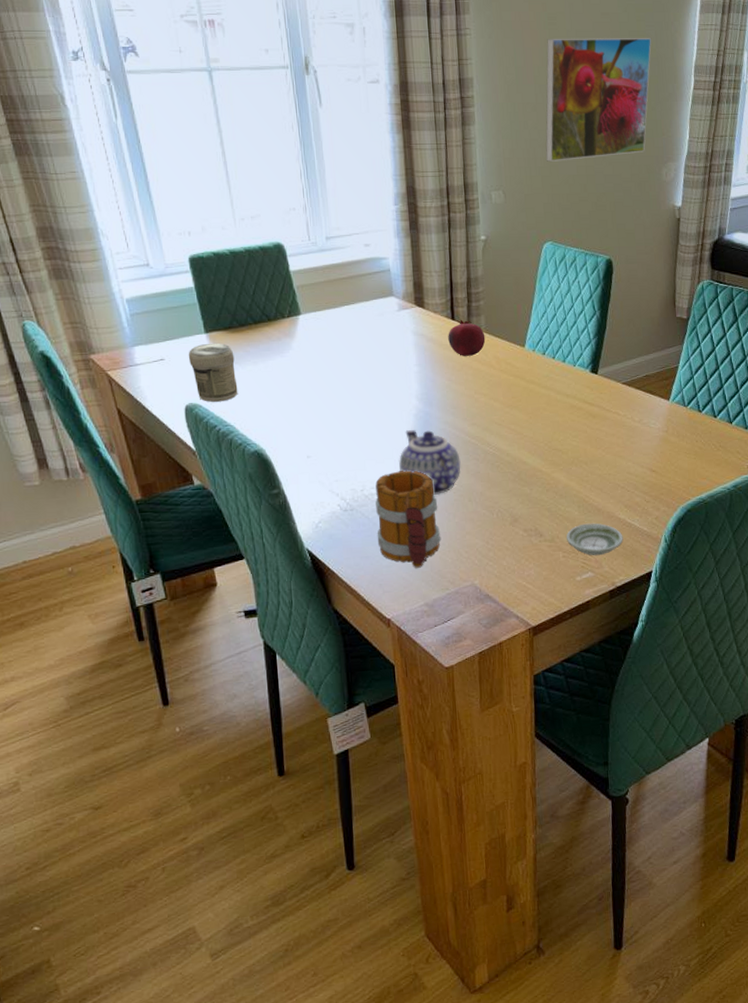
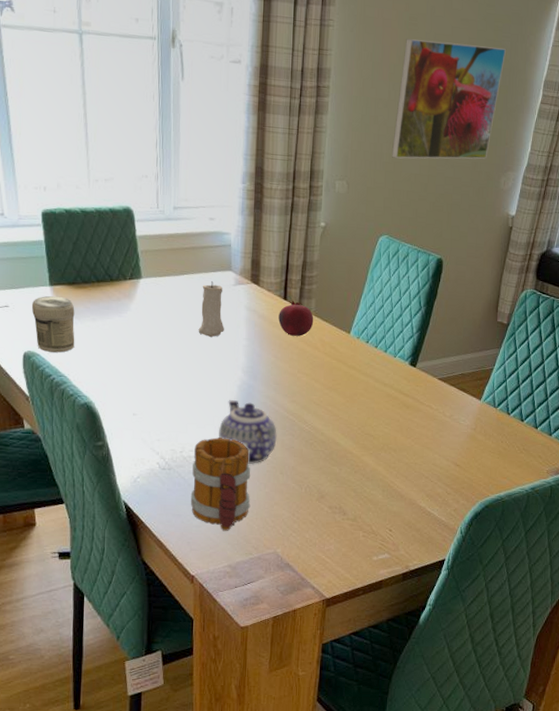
candle: none [365,309,393,368] -> present [198,281,224,338]
saucer: present [566,523,624,556] -> none [368,507,422,539]

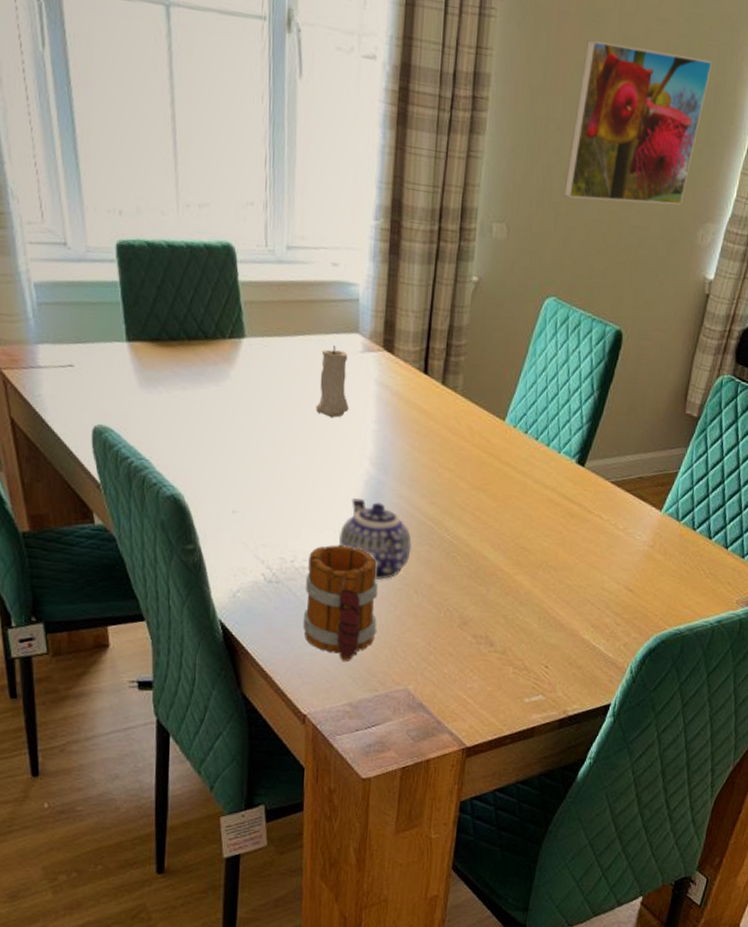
jar: present [31,295,75,353] -> none [103,354,159,429]
fruit: present [278,300,314,336] -> none [416,374,461,422]

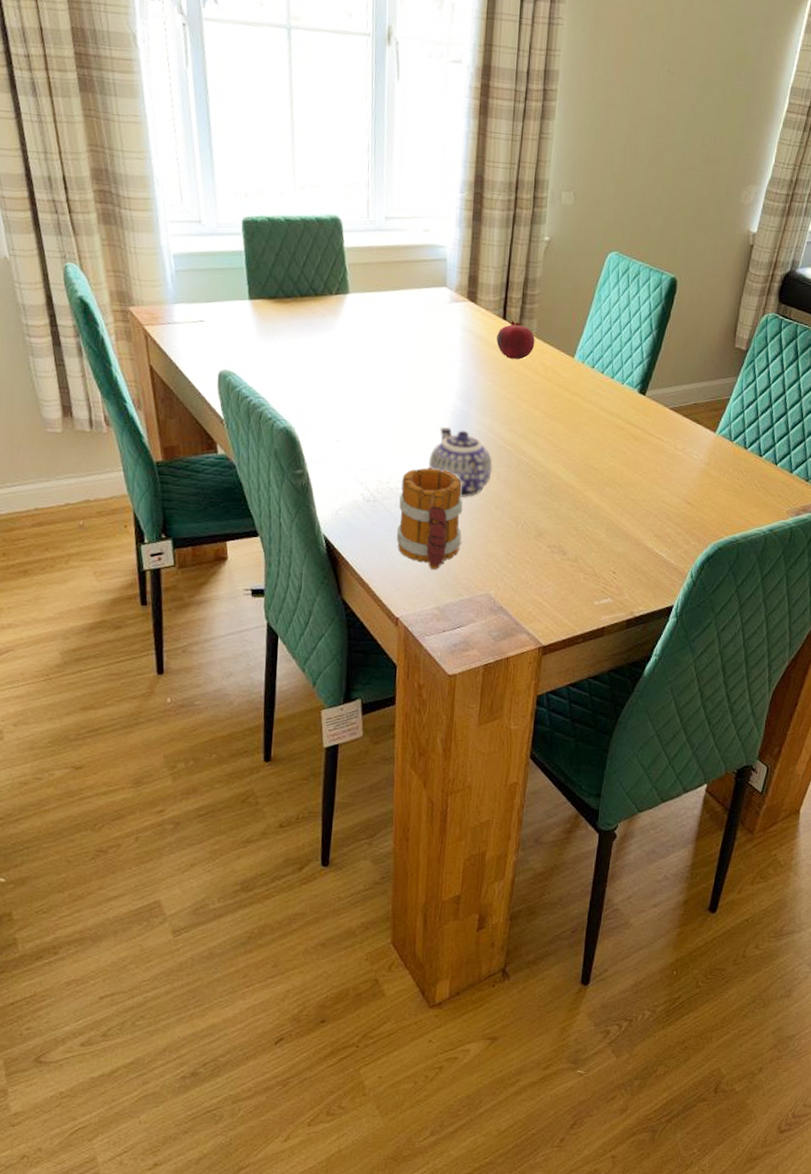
candle: present [315,346,349,418] -> none [409,298,438,359]
fruit: none [416,374,461,422] -> present [496,320,535,360]
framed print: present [563,40,713,205] -> none [622,39,751,171]

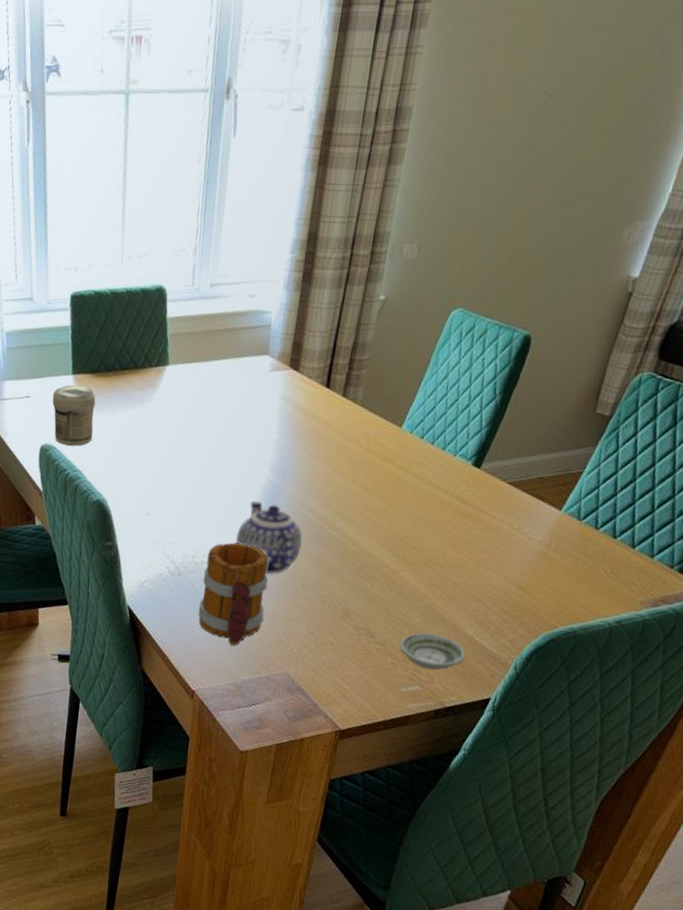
jar: none [228,310,276,373] -> present [52,385,96,446]
fruit: present [496,320,535,360] -> none [317,388,360,430]
saucer: none [590,547,649,583] -> present [400,632,466,670]

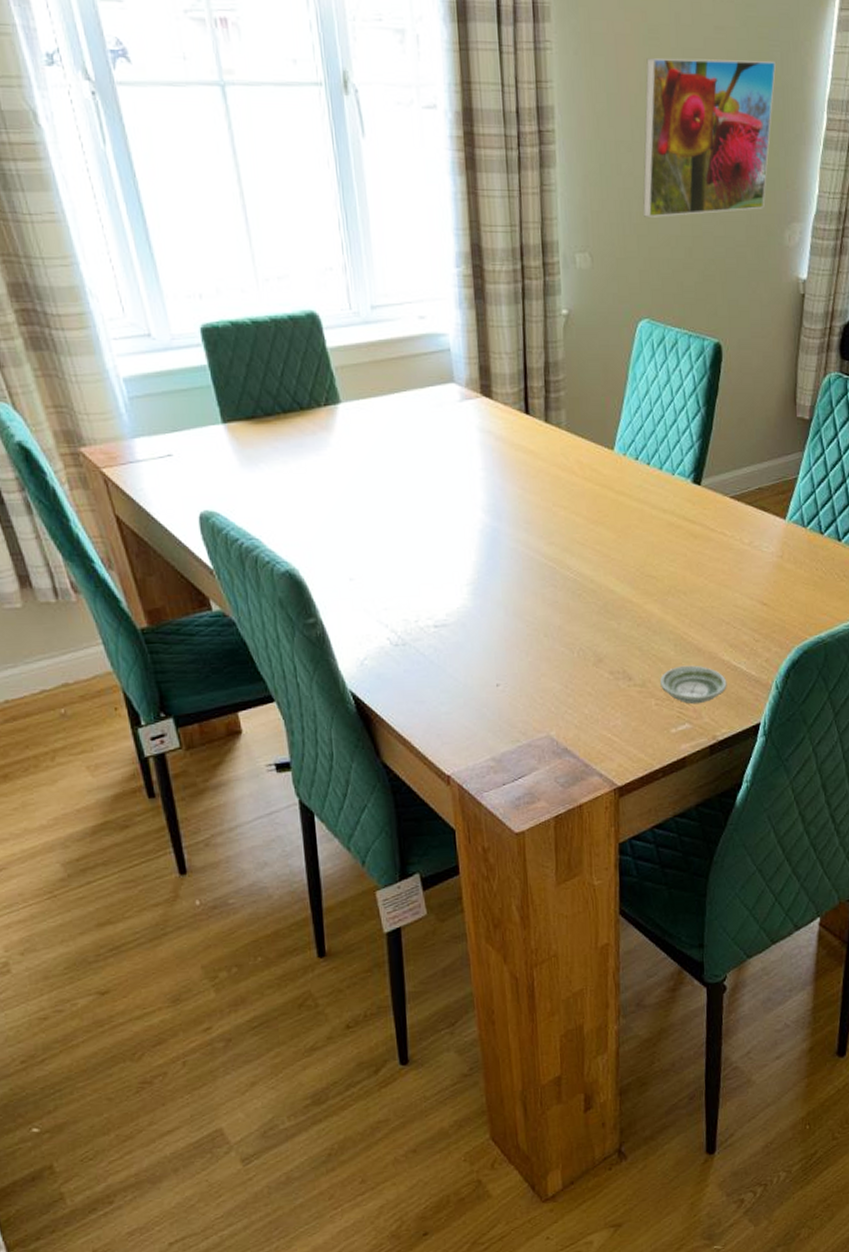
jar: present [52,385,96,446] -> none [201,435,264,510]
mug: present [198,542,269,646] -> none [432,598,512,716]
teapot: present [236,501,303,575] -> none [461,549,536,629]
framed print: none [478,57,655,213] -> present [642,58,777,217]

